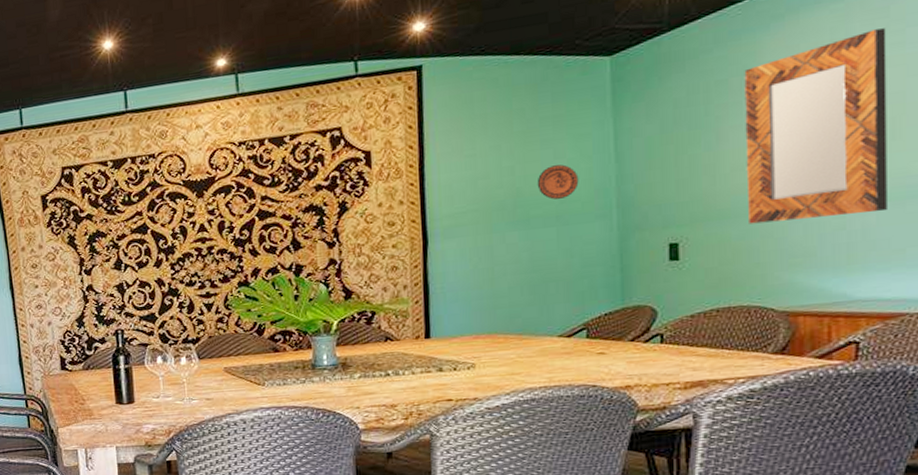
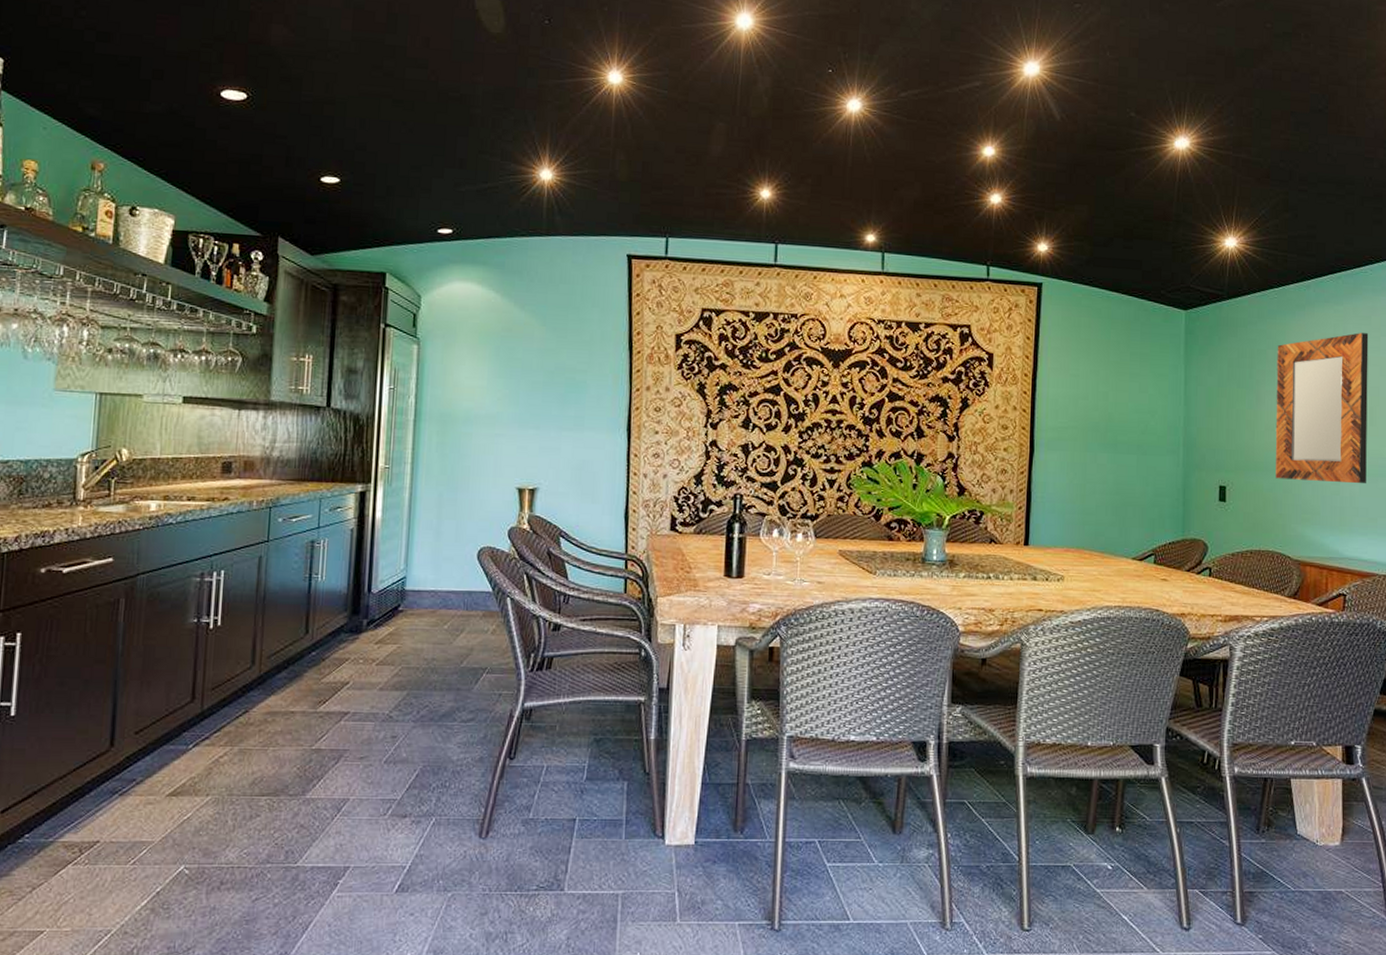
decorative plate: present [537,164,579,200] -> none [1124,398,1157,430]

